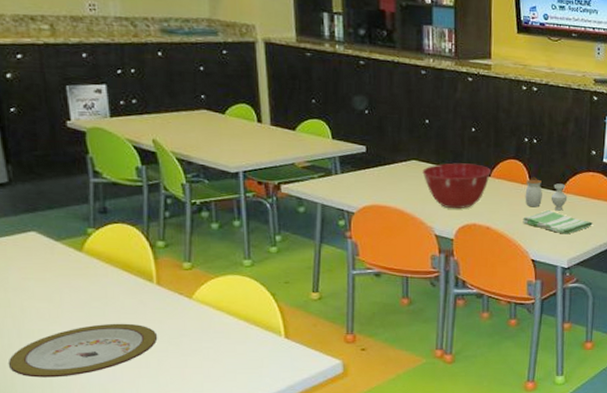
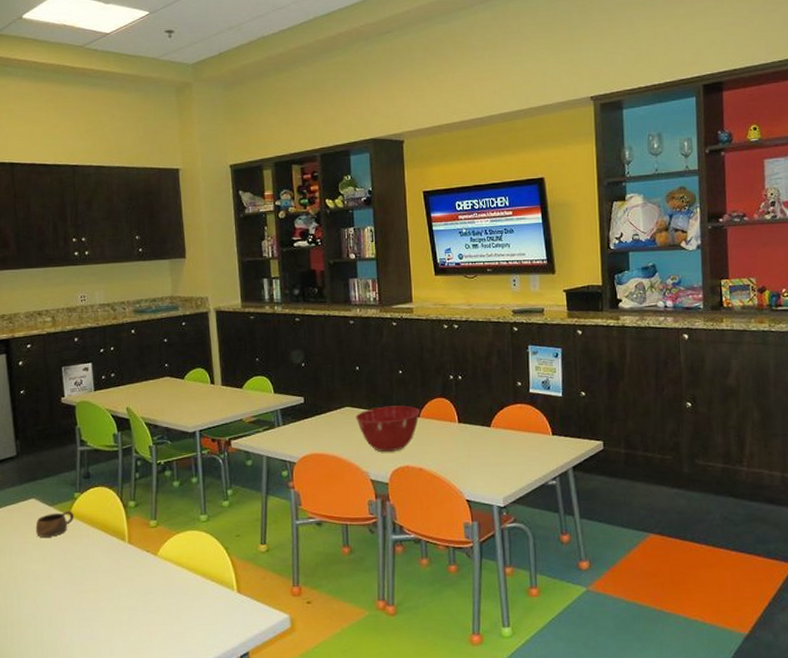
plate: present [8,323,158,378] -> none [9,582,129,637]
cup: none [37,247,88,274] -> present [35,511,74,537]
dish towel: present [523,209,593,235] -> none [454,446,525,471]
jar: present [525,176,568,211] -> none [454,413,497,447]

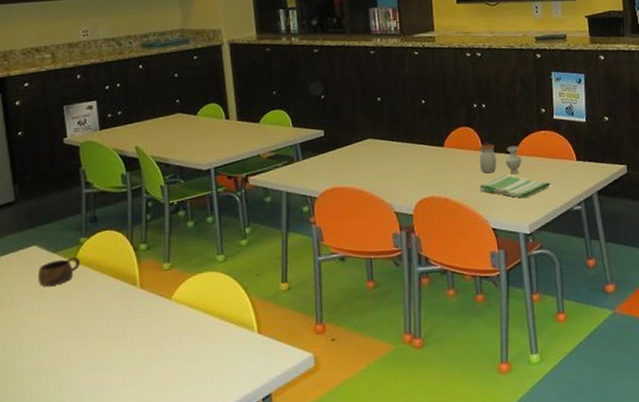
mixing bowl: present [356,405,420,452] -> none [378,135,444,184]
jar: none [454,413,497,447] -> present [479,142,522,174]
dish towel: none [454,446,525,471] -> present [479,174,550,199]

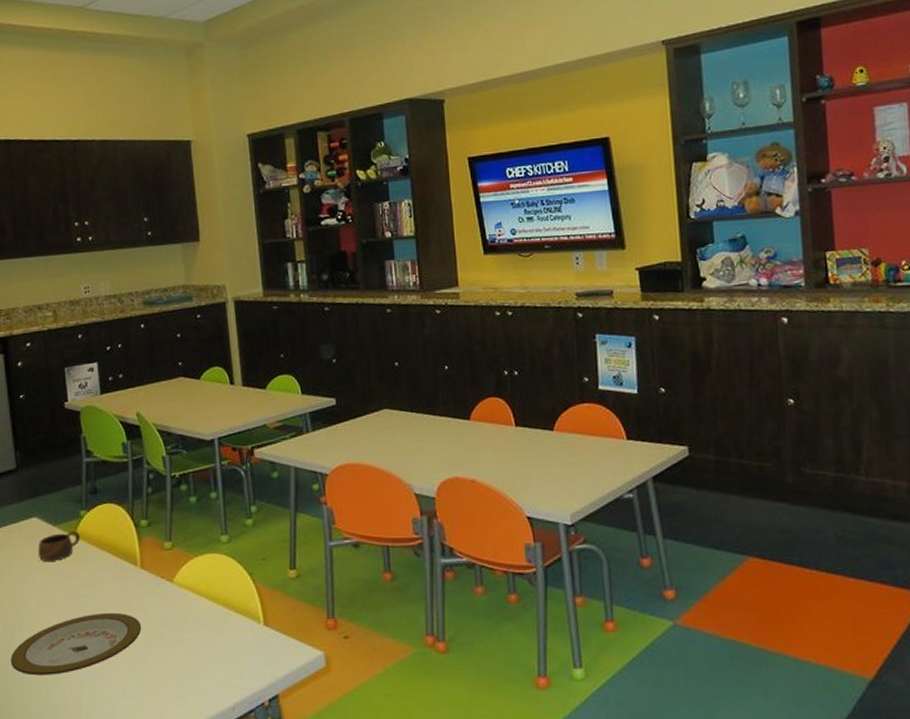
plate: none [10,329,142,392] -> present [10,612,142,676]
jar: present [479,142,522,174] -> none [511,415,562,454]
dish towel: present [479,174,550,199] -> none [511,453,596,483]

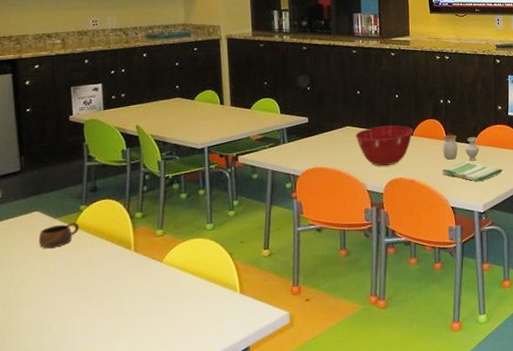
plate: present [10,612,142,676] -> none [7,288,133,343]
mixing bowl: none [395,406,470,462] -> present [355,125,413,166]
jar: none [511,415,562,454] -> present [443,132,480,161]
dish towel: none [511,453,596,483] -> present [442,160,503,182]

